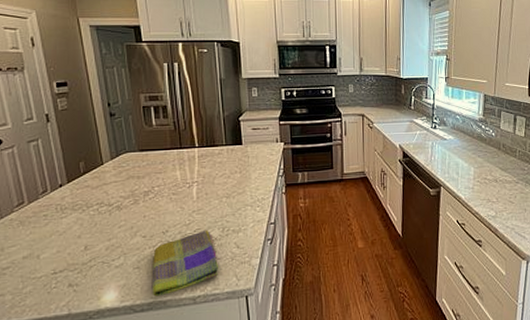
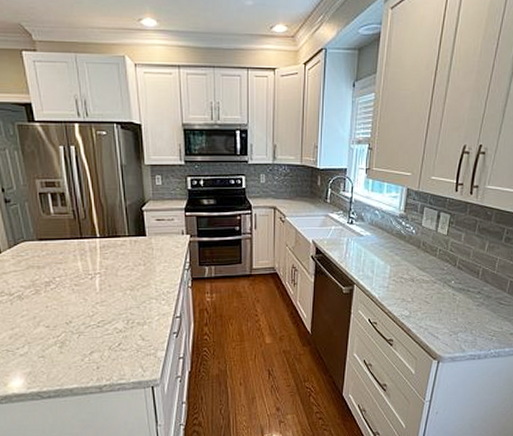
dish towel: present [153,231,219,297] -> none [57,322,125,385]

